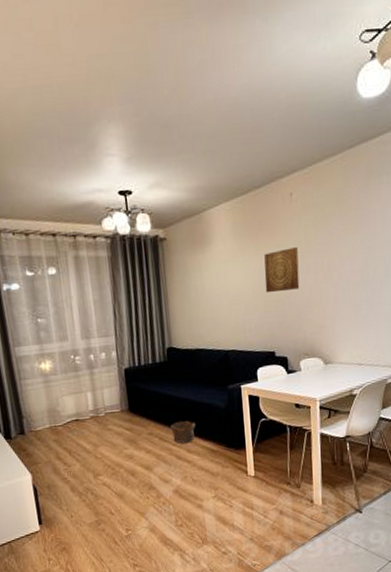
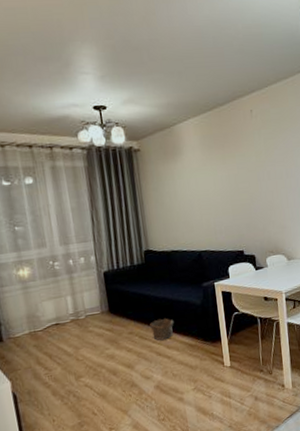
wall art: present [264,247,300,293] -> none [230,157,263,198]

